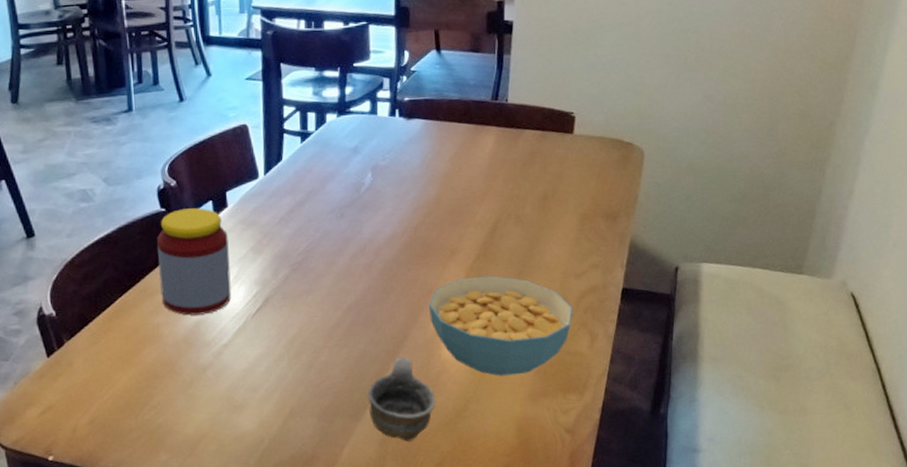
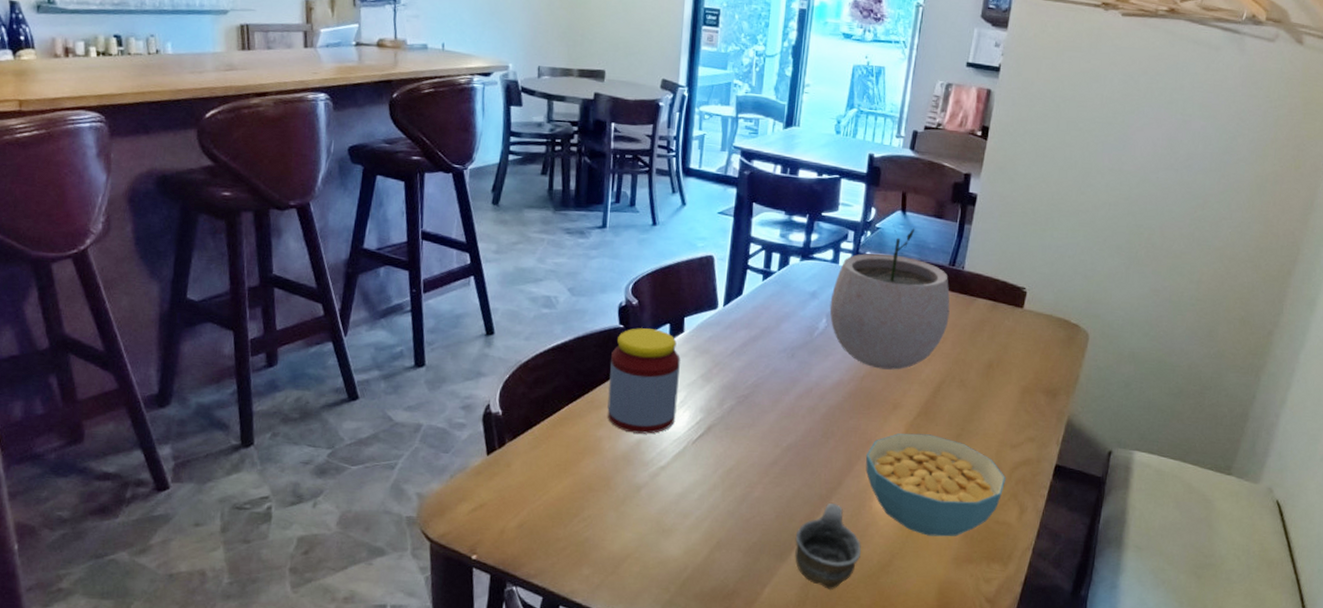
plant pot: none [373,66,498,217] -> present [829,225,950,370]

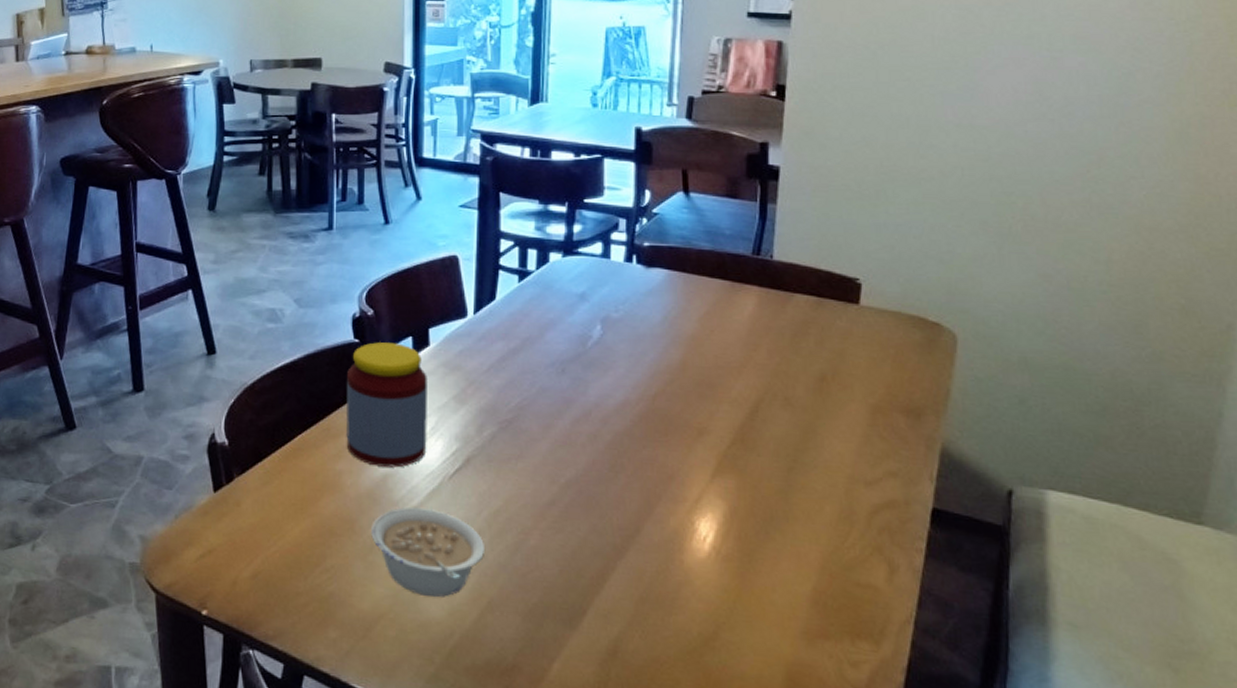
legume: none [624,466,718,540] -> present [371,507,486,598]
cup: present [795,503,861,590] -> none [586,555,674,668]
plant pot: present [829,225,950,370] -> none [604,209,760,386]
cereal bowl: present [865,433,1007,537] -> none [668,466,864,603]

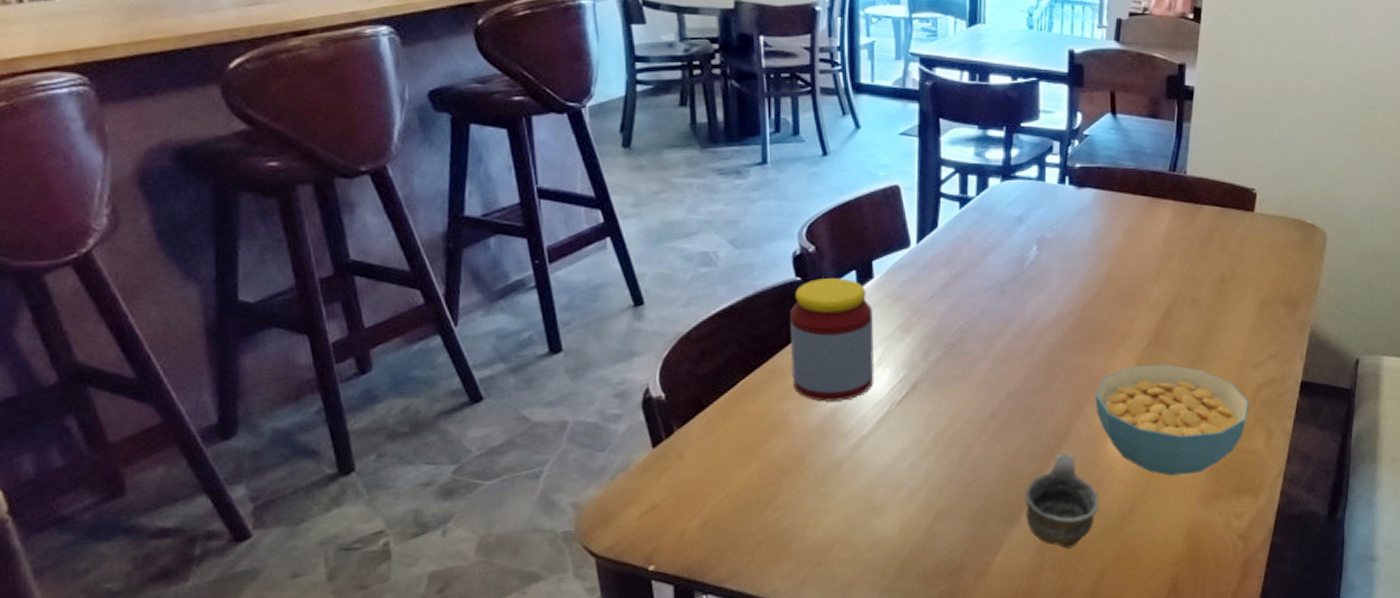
legume: present [371,507,486,598] -> none [822,435,933,517]
cup: none [586,555,674,668] -> present [1024,453,1099,549]
cereal bowl: none [668,466,864,603] -> present [1094,364,1250,476]

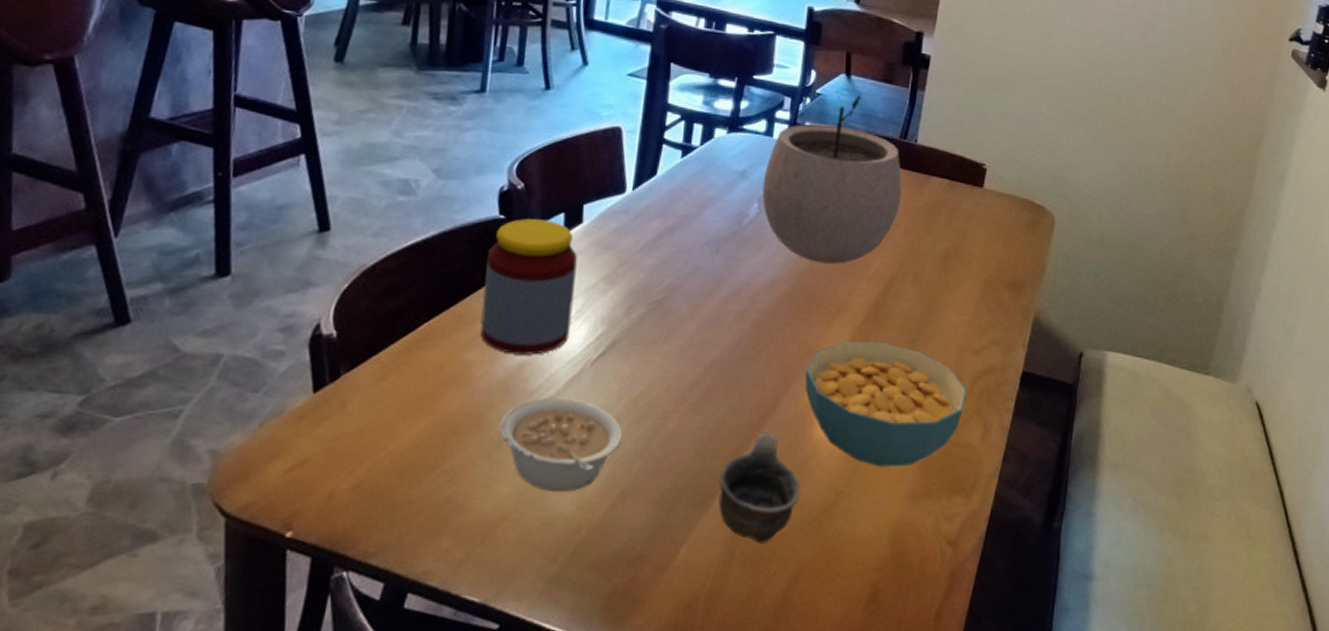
legume: none [822,435,933,517] -> present [500,397,623,493]
plant pot: none [1039,130,1174,297] -> present [762,90,902,264]

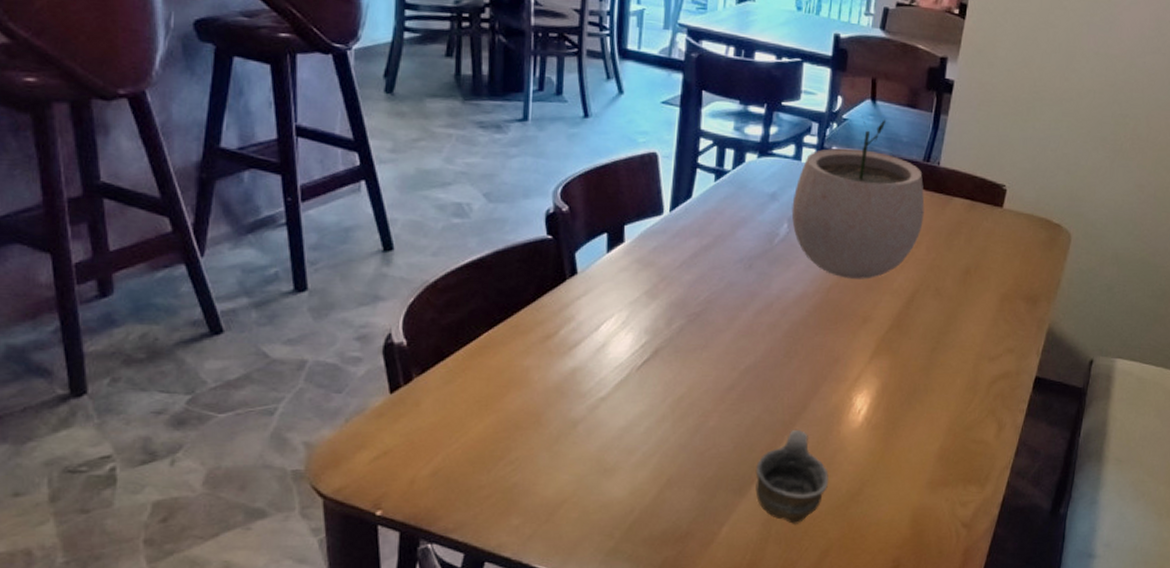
jar: present [480,218,577,355] -> none [535,238,621,361]
legume: present [500,397,623,493] -> none [557,397,668,480]
cereal bowl: present [805,341,968,467] -> none [833,349,984,460]

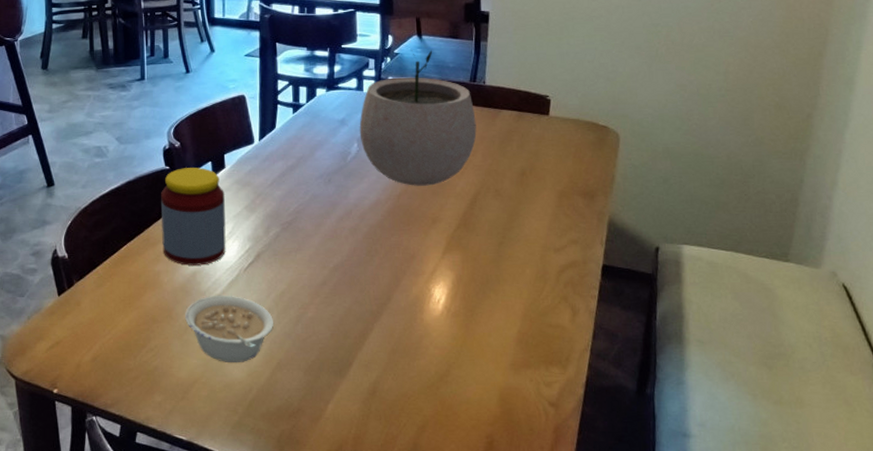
jar: none [535,238,621,361] -> present [161,167,226,266]
legume: none [557,397,668,480] -> present [185,295,274,363]
cup: present [755,430,829,524] -> none [352,319,418,402]

